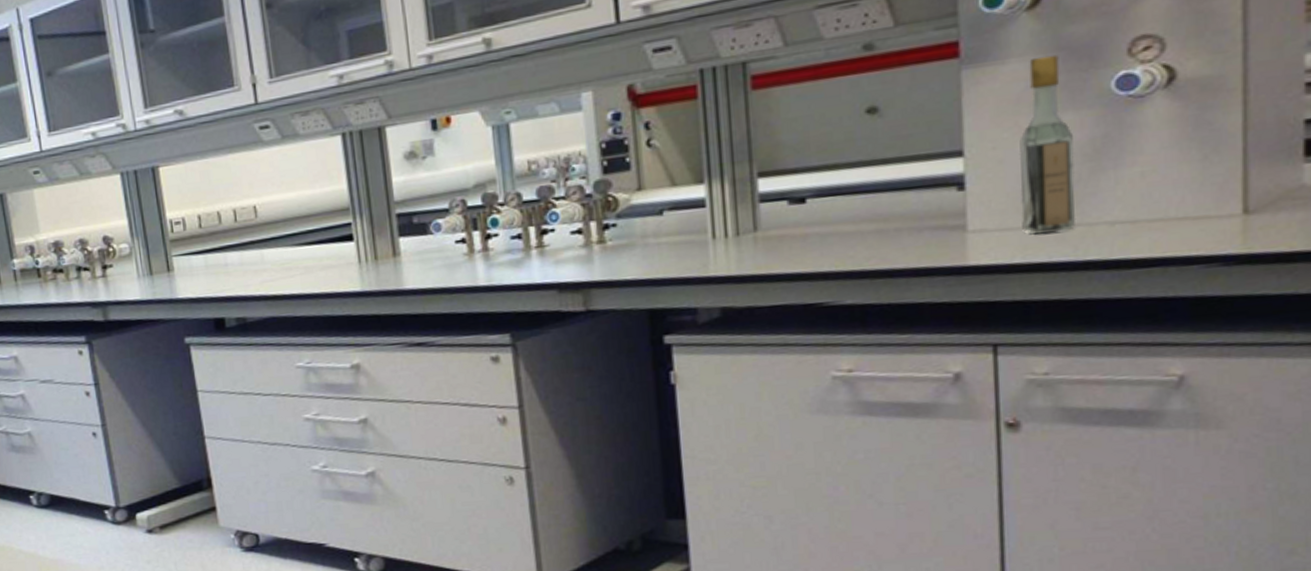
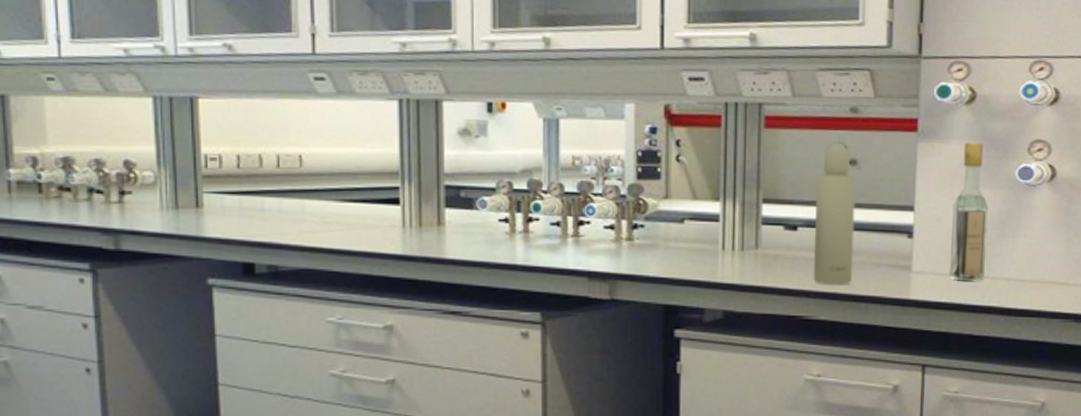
bottle: none [825,85,885,262] -> present [813,139,856,286]

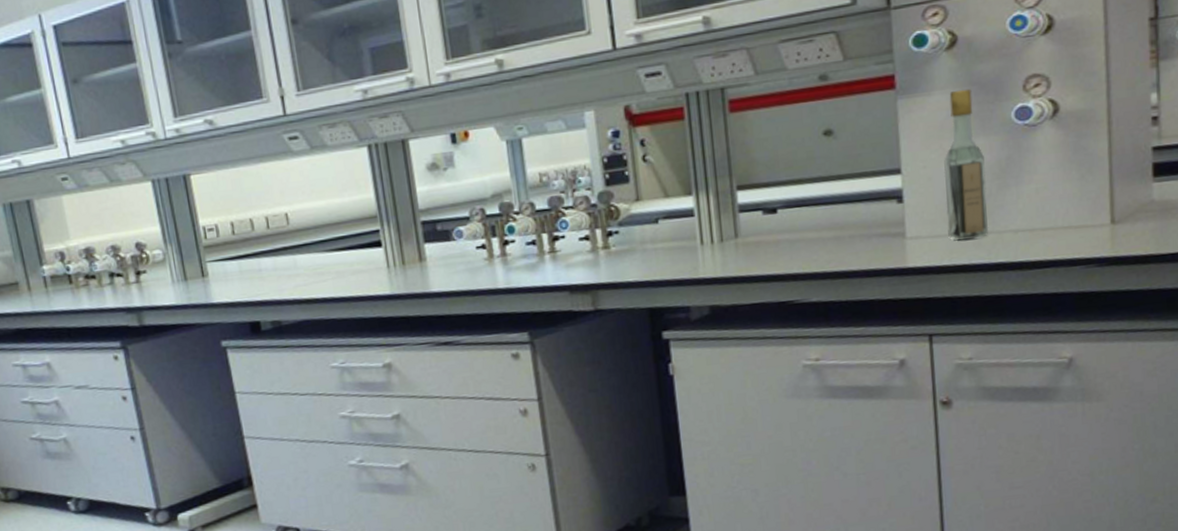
bottle: present [813,139,856,286] -> none [791,110,841,265]

